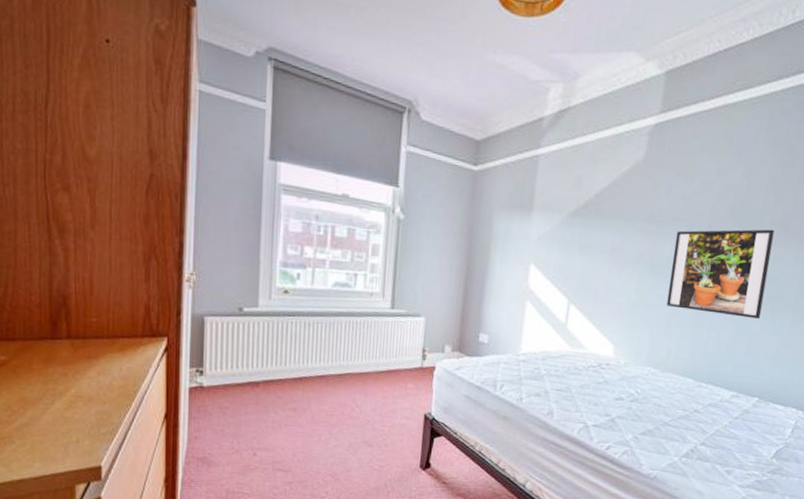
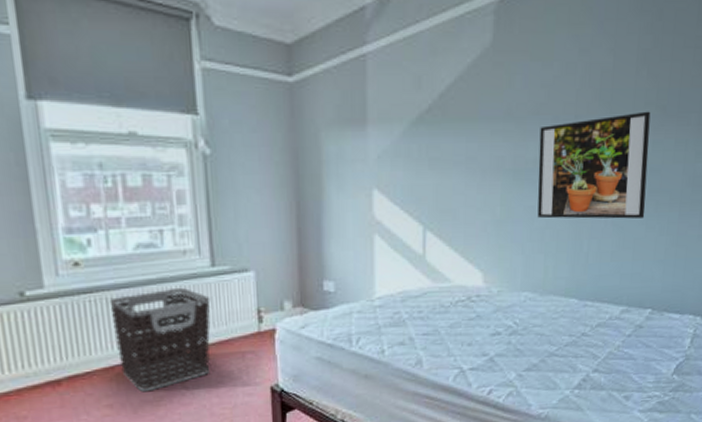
clothes hamper: none [306,321,387,403] -> present [109,287,211,392]

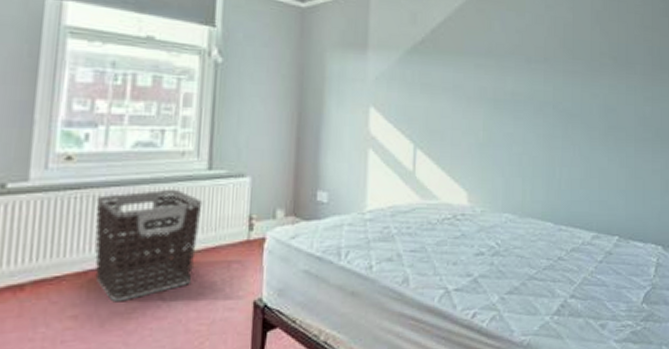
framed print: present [537,111,651,219] -> none [515,59,607,151]

